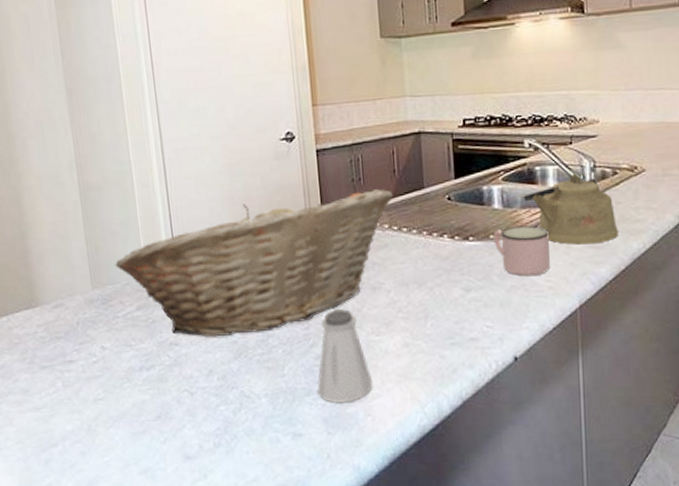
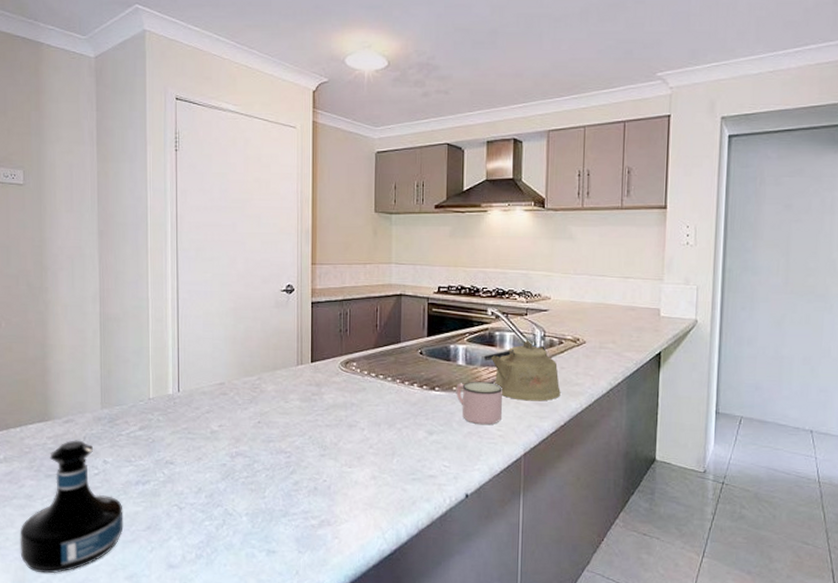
tequila bottle: none [20,326,131,473] -> present [20,440,124,574]
fruit basket: present [115,188,393,337] -> none [124,339,373,459]
saltshaker: present [316,309,373,404] -> none [292,442,342,526]

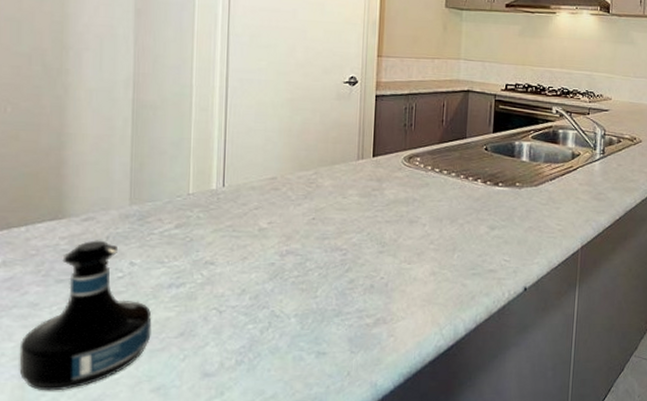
mug: present [456,381,504,425] -> none [519,177,565,220]
kettle: present [484,340,561,401] -> none [547,138,617,197]

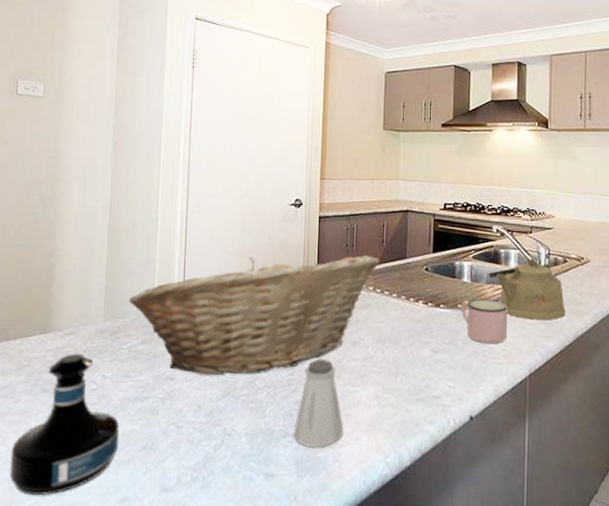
fruit basket: none [159,134,439,258] -> present [128,255,379,376]
saltshaker: none [345,238,399,325] -> present [292,359,344,448]
mug: none [519,177,565,220] -> present [461,298,509,344]
kettle: none [547,138,617,197] -> present [489,258,566,321]

